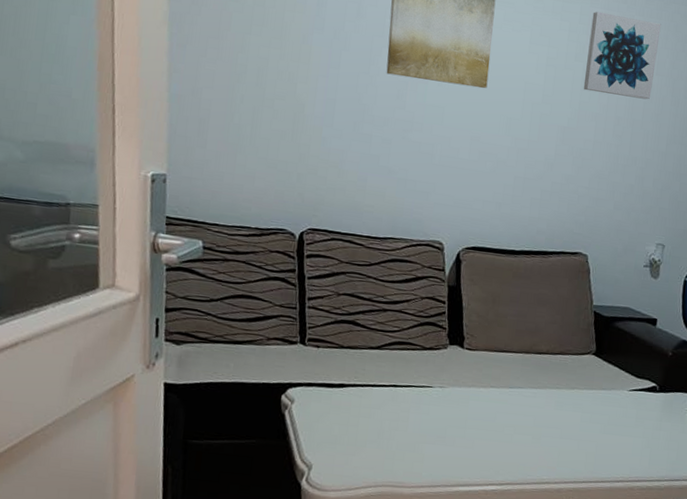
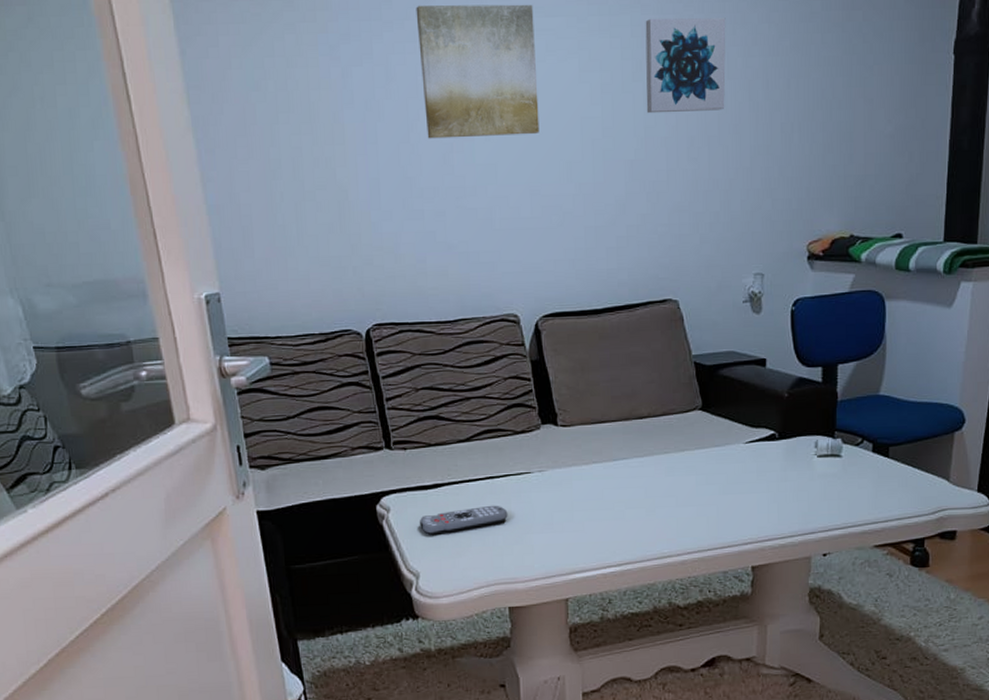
remote control: none [319,411,405,432] -> present [419,505,508,535]

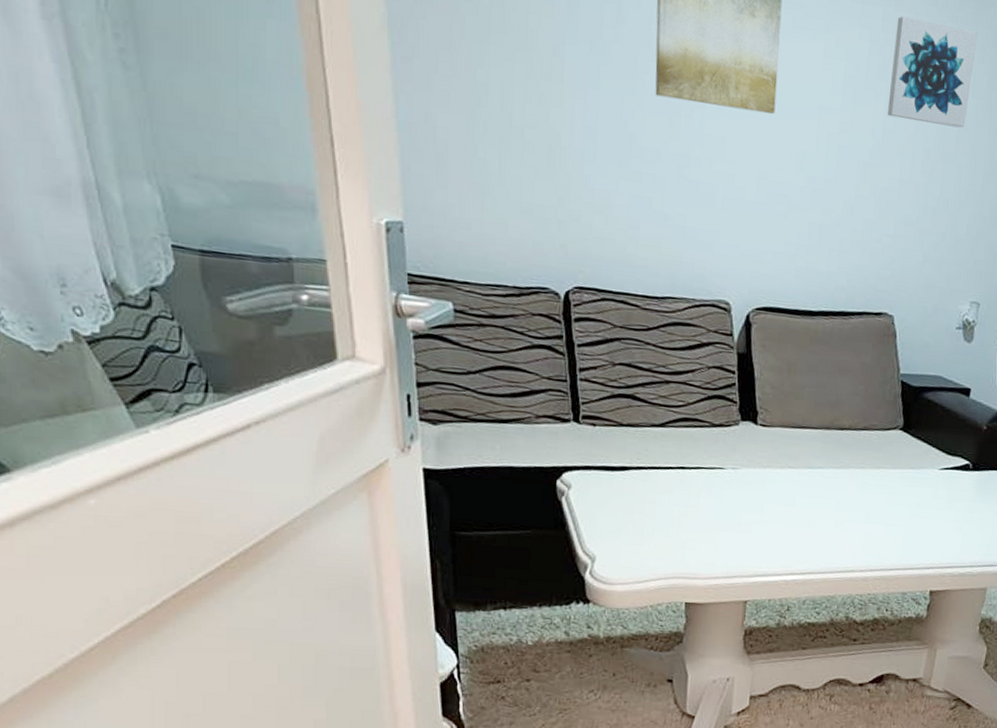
remote control: present [419,505,508,535] -> none [600,496,696,520]

